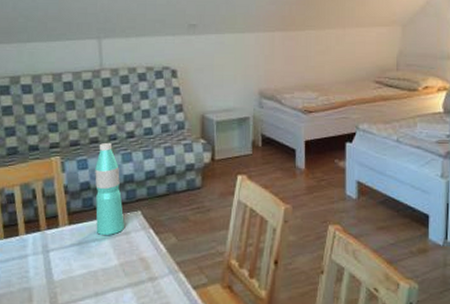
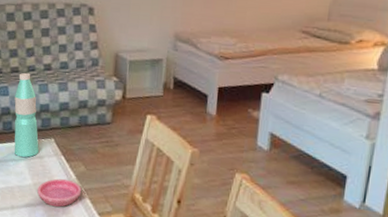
saucer: none [124,255,174,287] -> present [37,178,82,207]

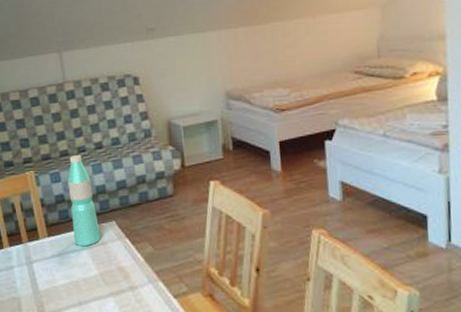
saucer: present [37,178,82,207] -> none [105,264,153,296]

